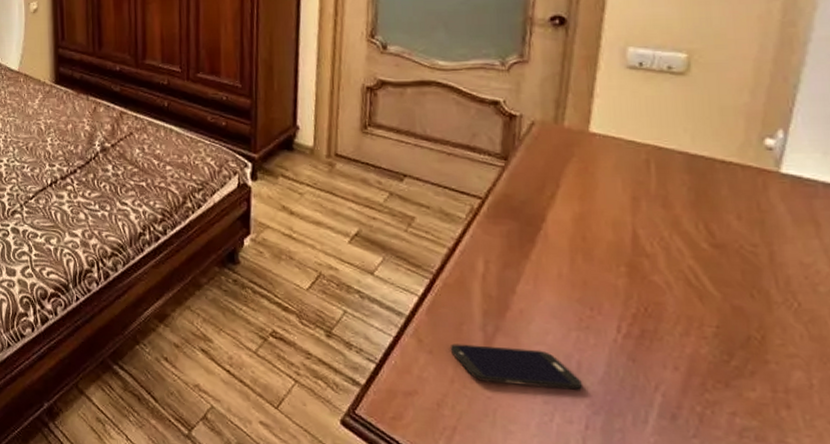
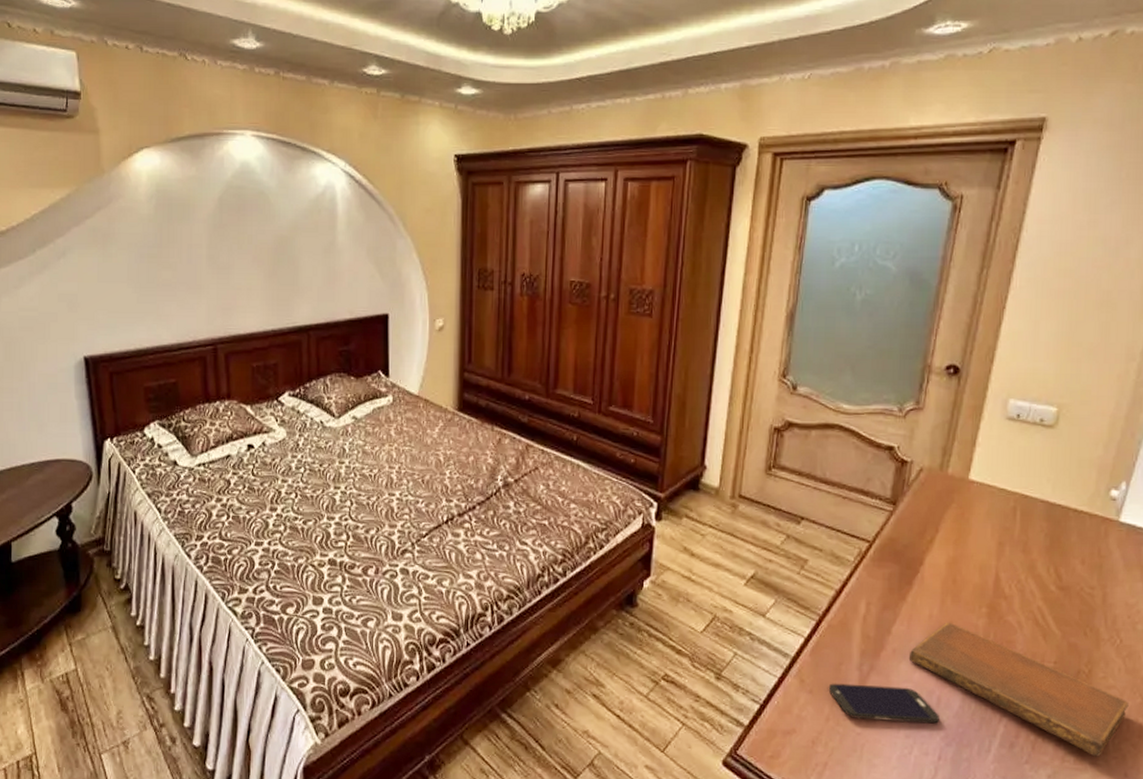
notebook: none [538,281,819,434] -> present [908,622,1129,757]

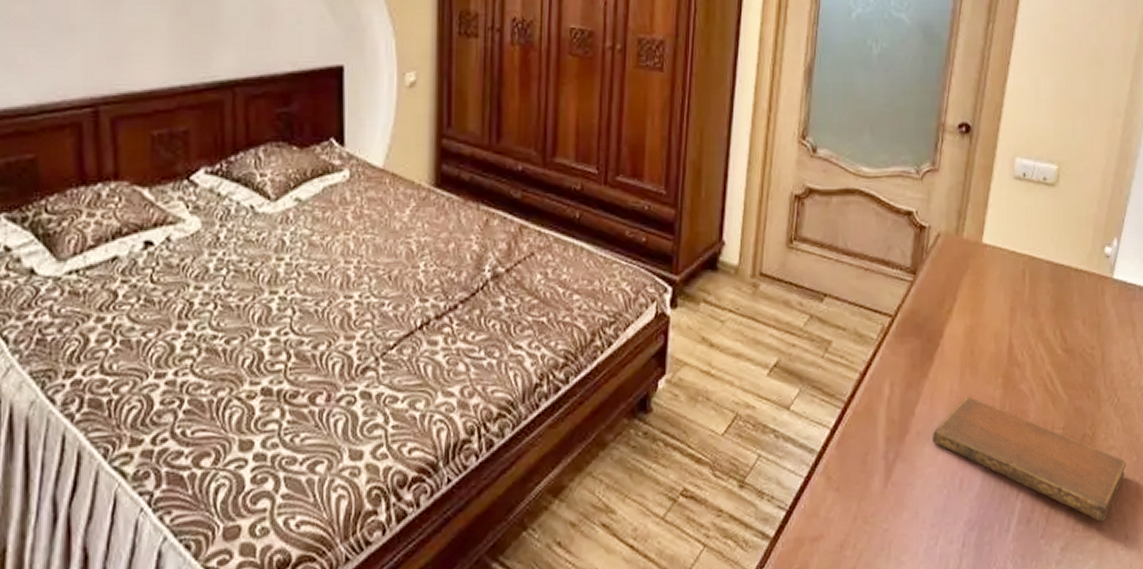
smartphone: present [828,683,939,724] -> none [855,472,962,513]

